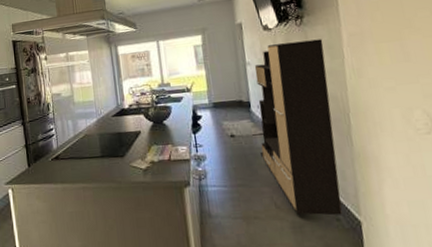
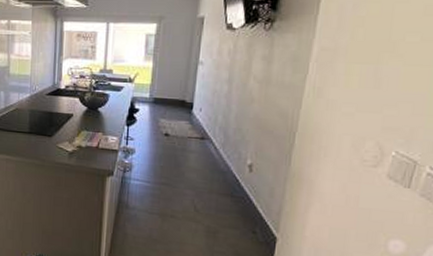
media console: present [255,39,343,216] -> none [191,46,289,229]

